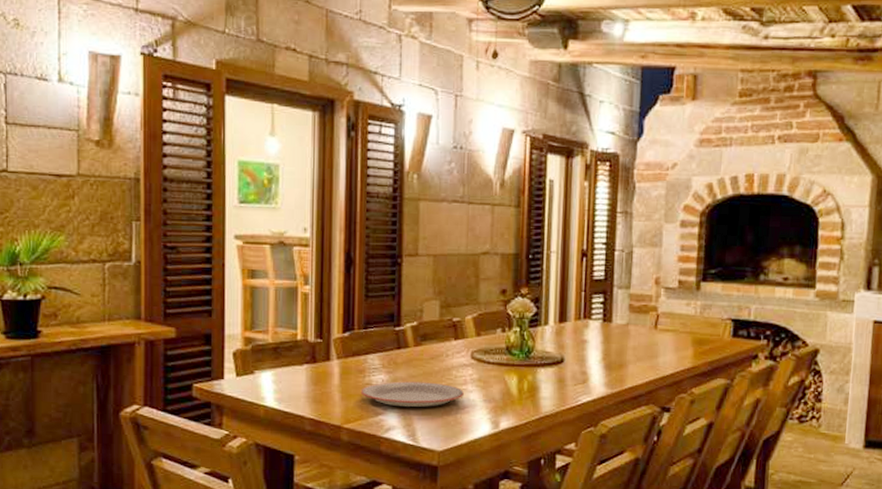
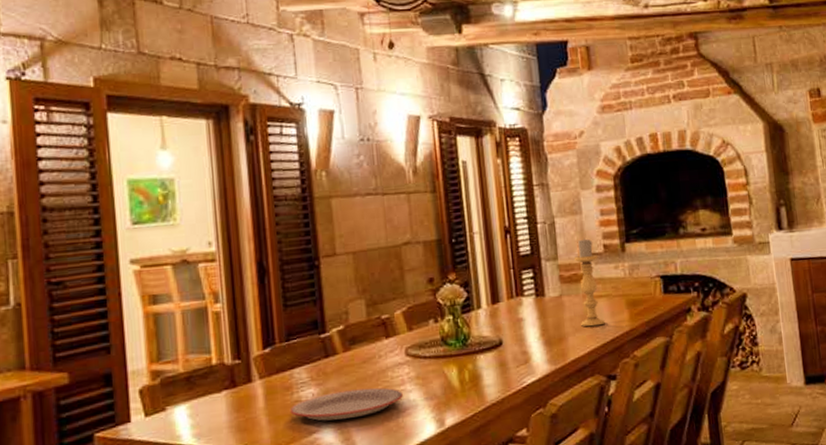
candle holder: none [643,270,671,359] -> present [574,237,605,327]

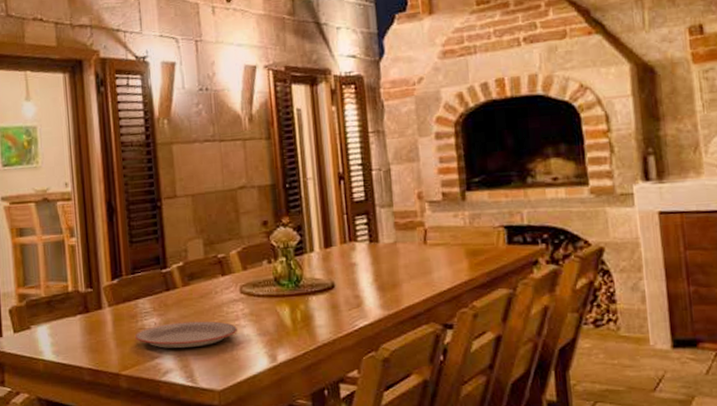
candle holder: present [574,237,605,327] -> none [411,185,442,275]

